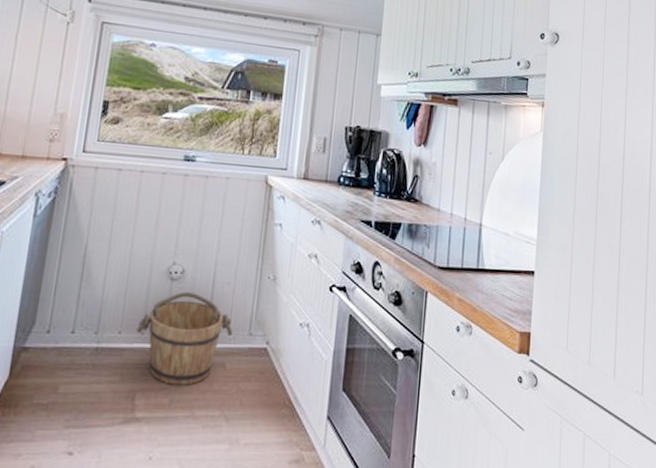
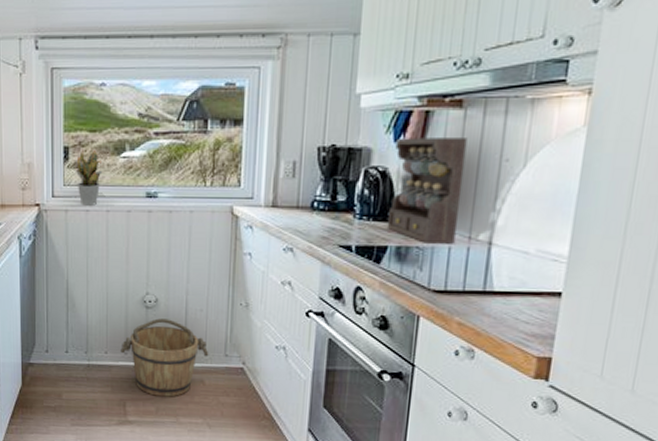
potted plant: none [112,105,143,165] -> present [75,149,104,206]
spice rack: none [400,126,462,224] -> present [386,138,468,244]

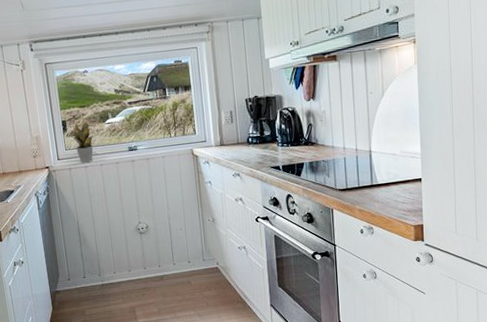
bucket: present [120,318,209,397] -> none [125,239,192,300]
spice rack: present [386,138,468,244] -> none [297,81,347,157]

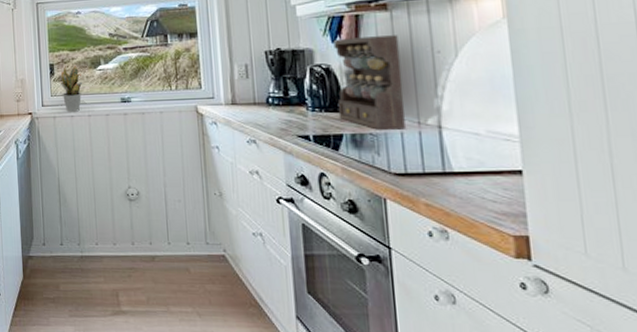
spice rack: none [297,81,347,157] -> present [333,35,405,130]

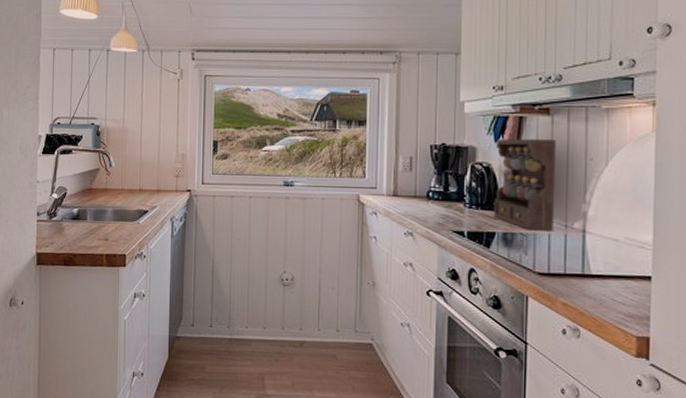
potted plant: present [60,65,84,112] -> none [222,143,248,192]

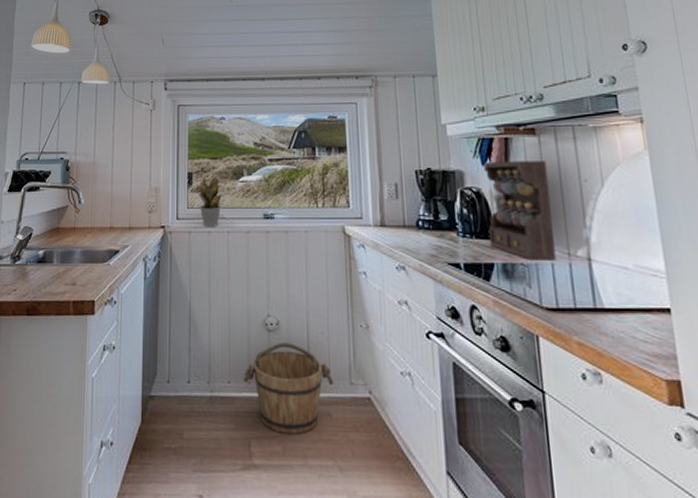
potted plant: none [222,143,248,192] -> present [198,174,225,227]
bucket: none [260,295,341,372] -> present [243,342,334,434]

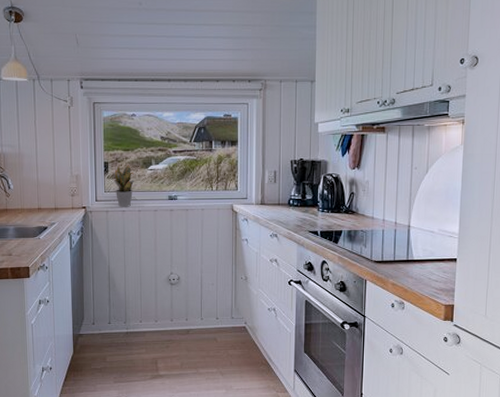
bucket: present [243,342,334,434] -> none [152,292,220,354]
spice rack: present [483,161,556,260] -> none [341,153,390,228]

